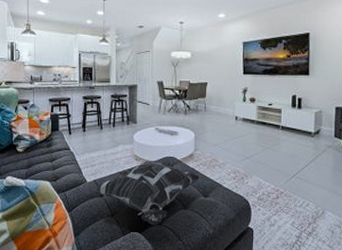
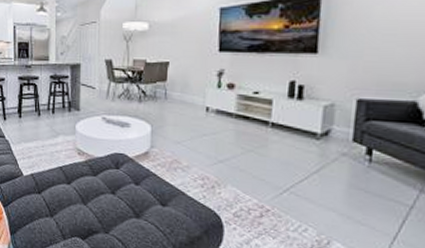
decorative pillow: present [93,161,200,225] -> none [30,156,157,233]

